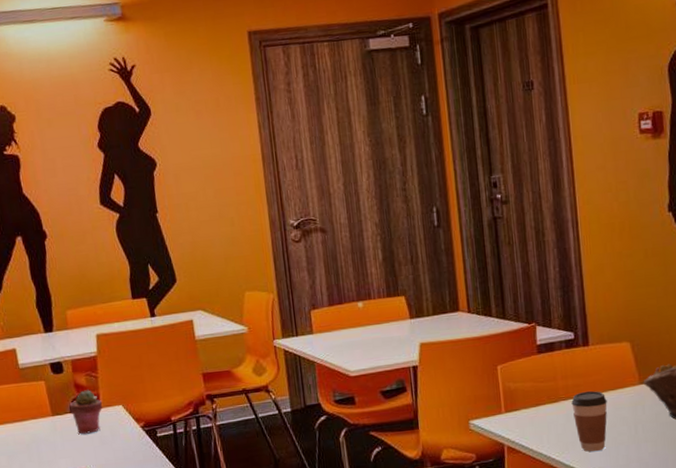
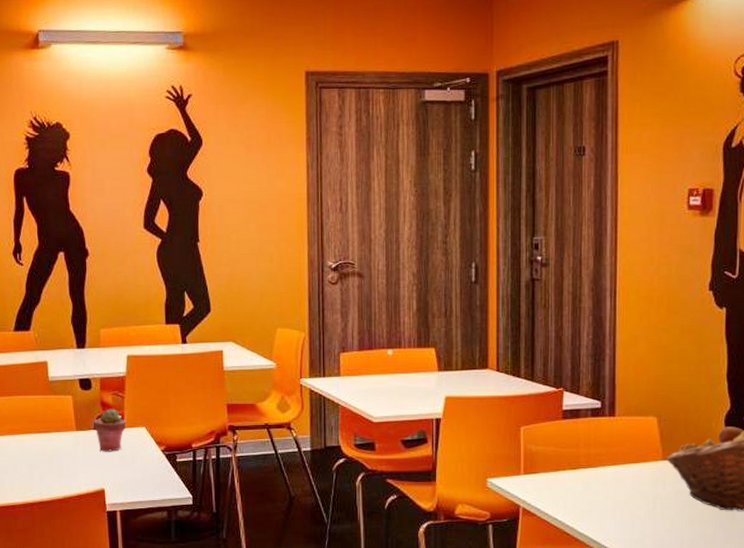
coffee cup: present [571,391,607,452] -> none [591,461,628,523]

